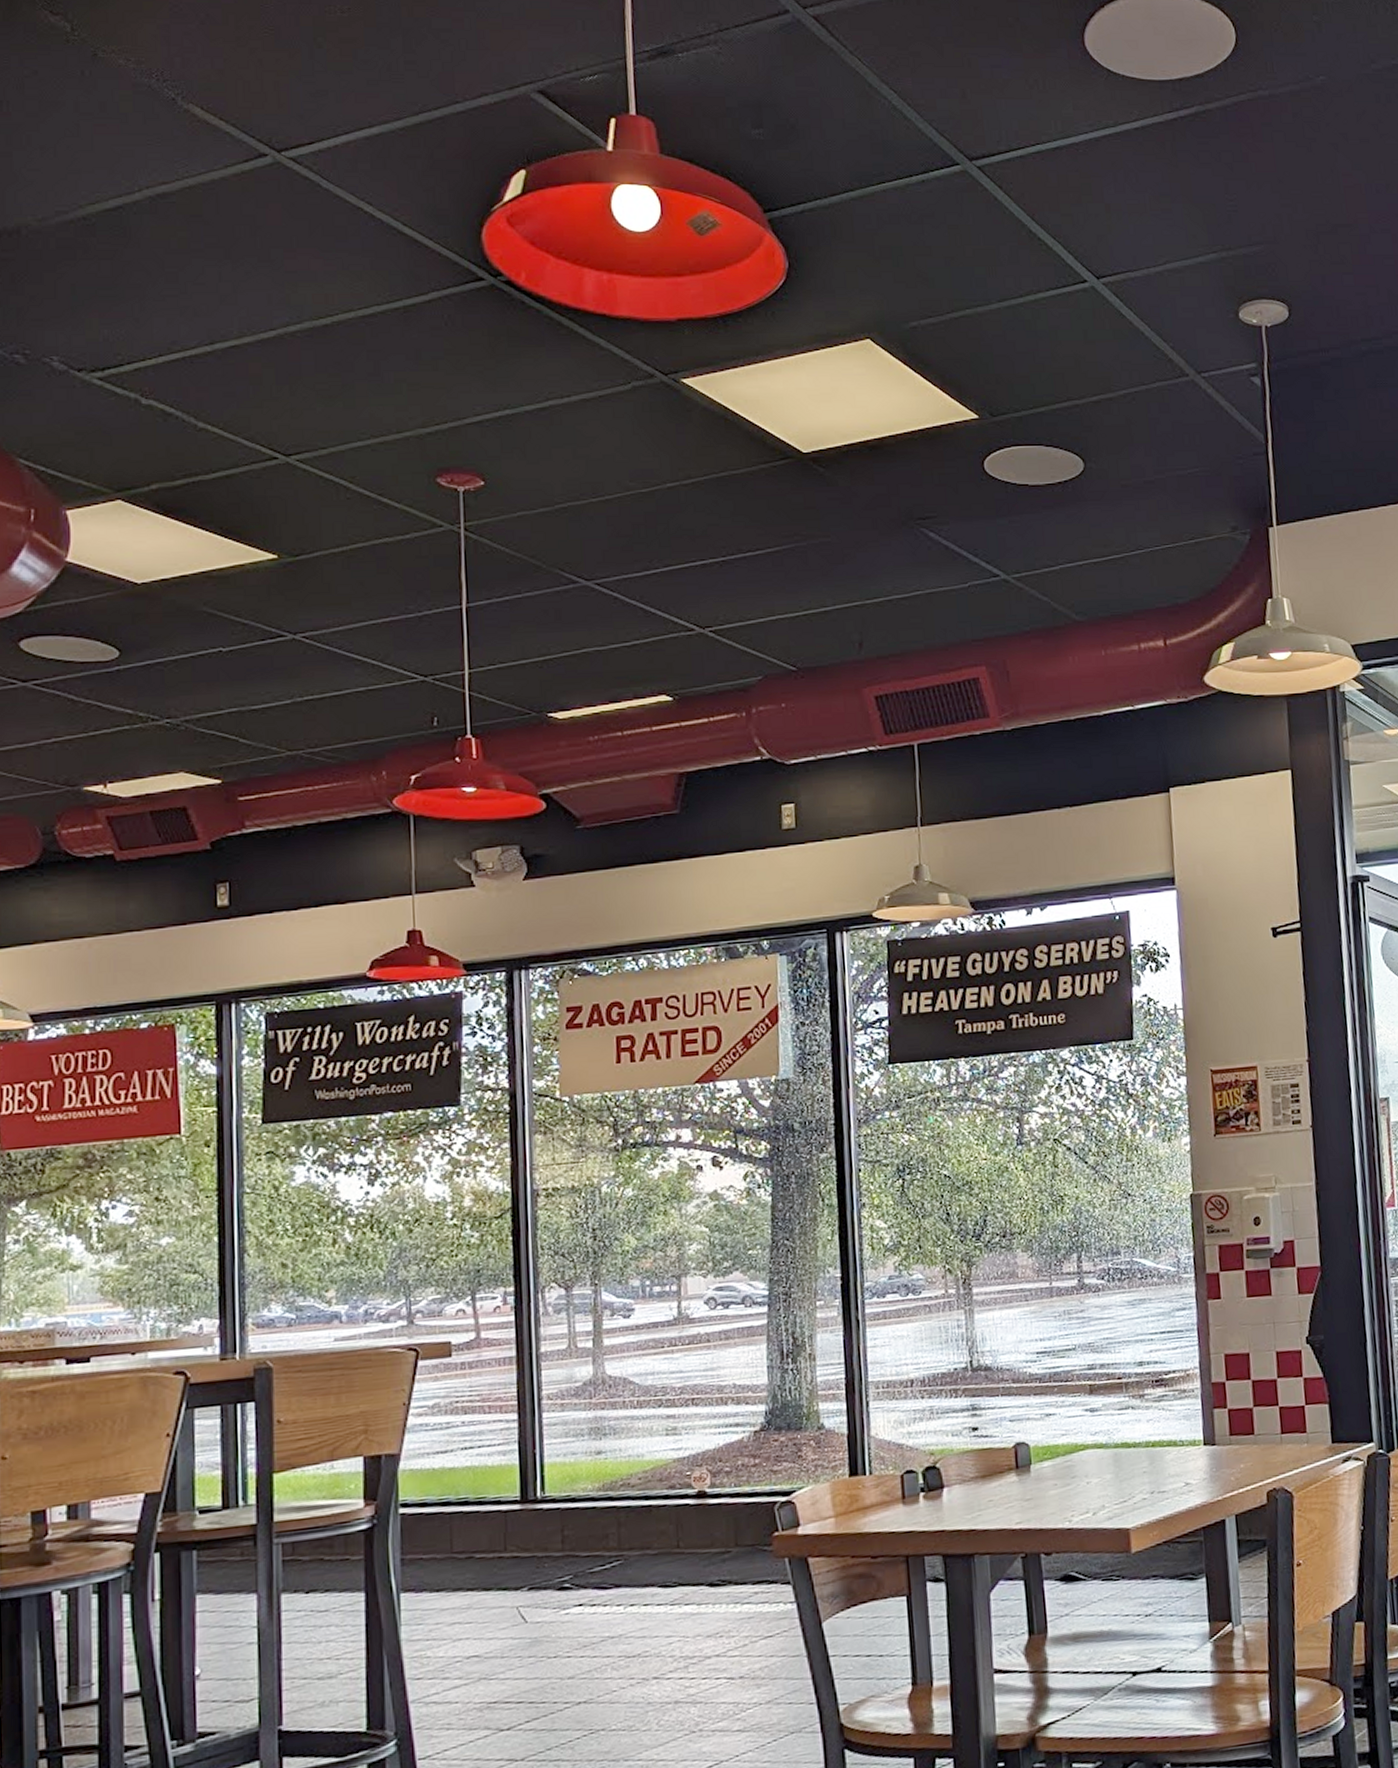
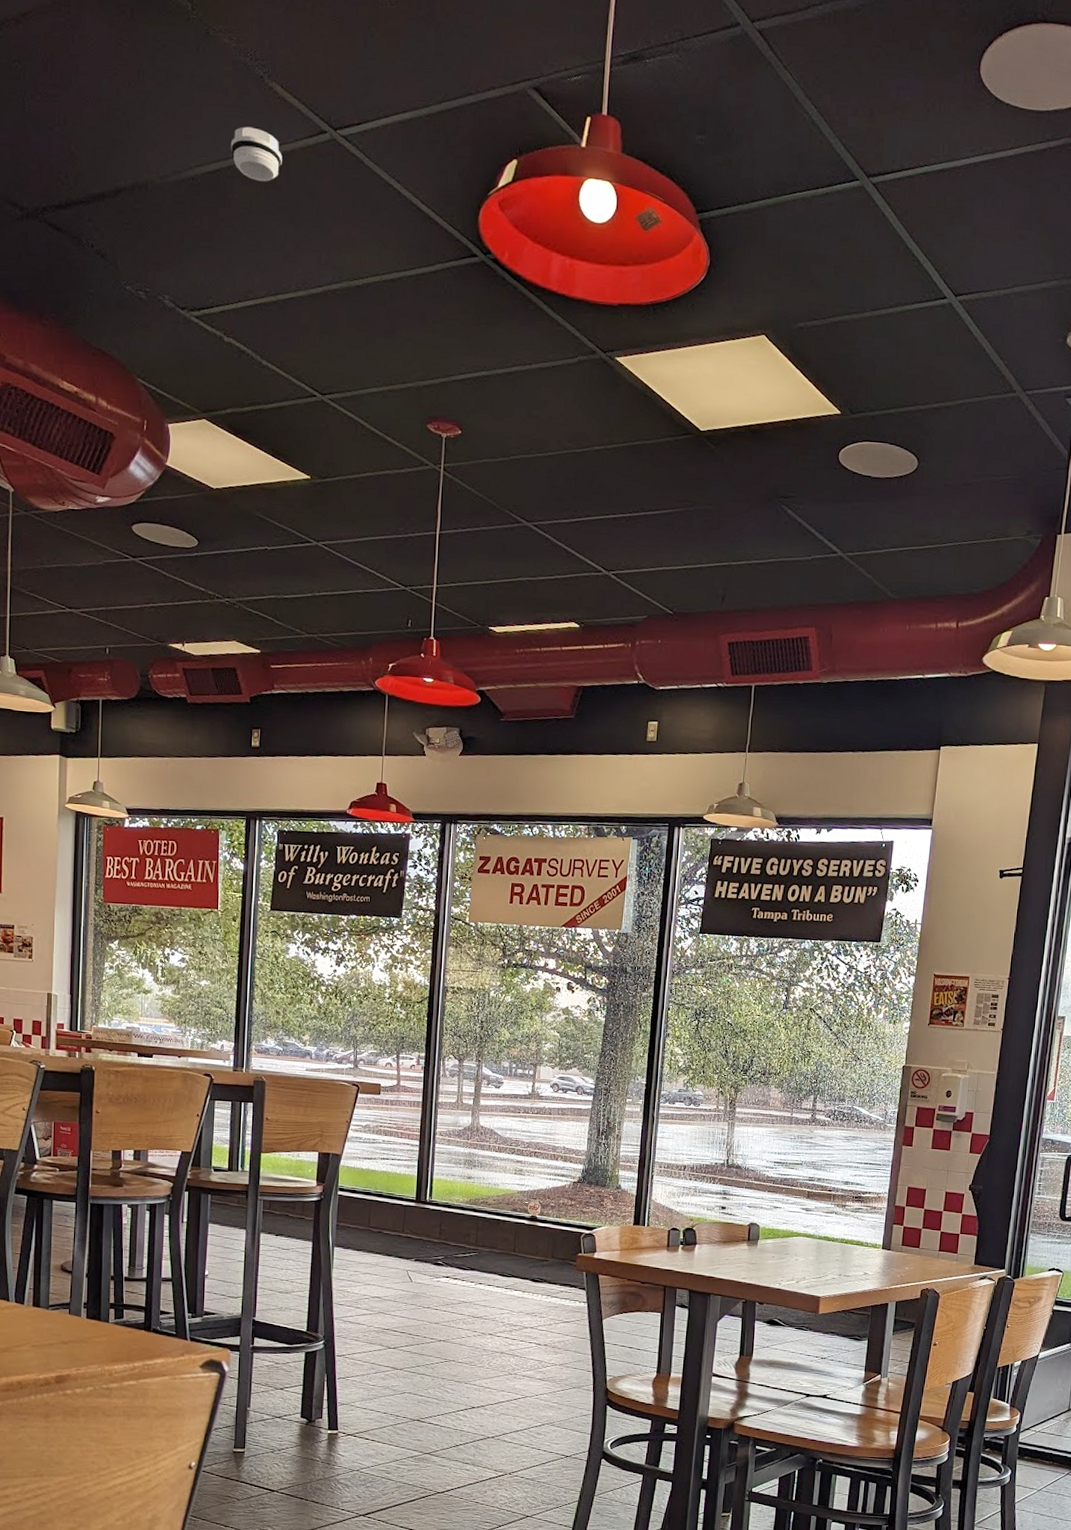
smoke detector: none [135,155,209,216] -> present [230,126,282,182]

